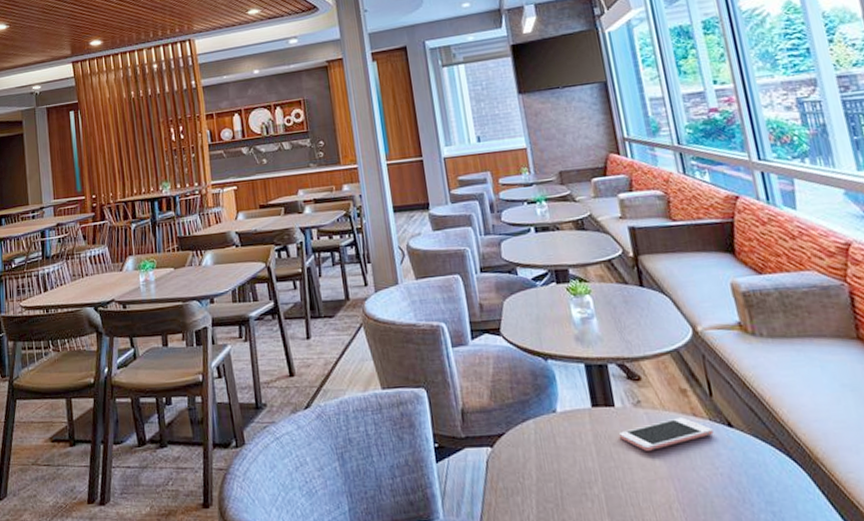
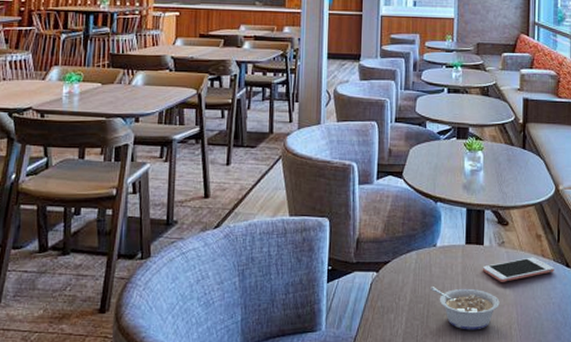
legume: none [559,460,651,513] -> present [430,287,500,330]

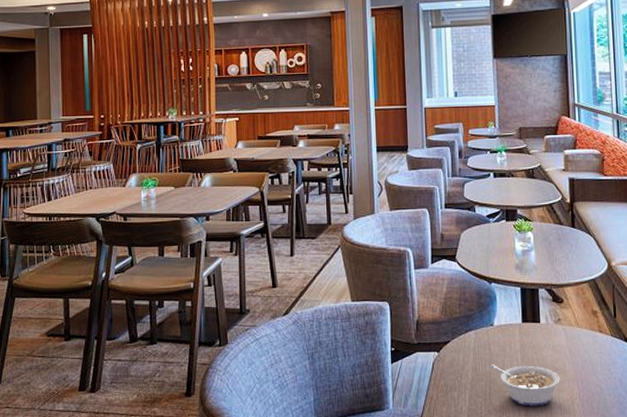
cell phone: present [482,257,554,282] -> none [540,333,613,358]

